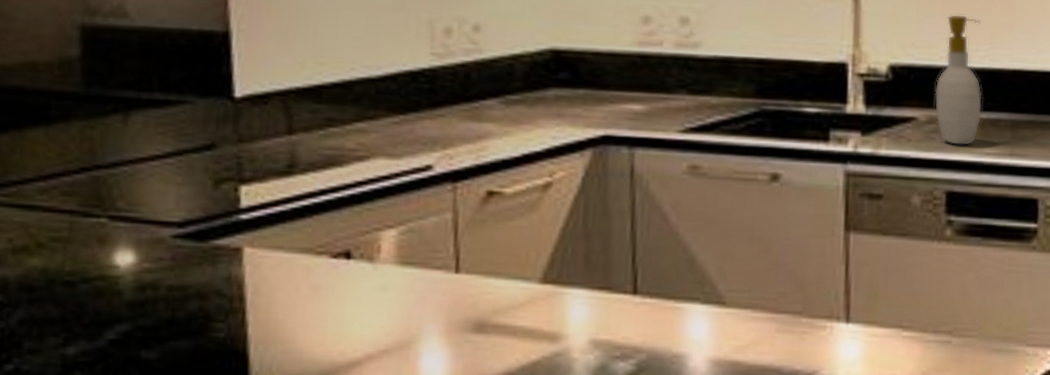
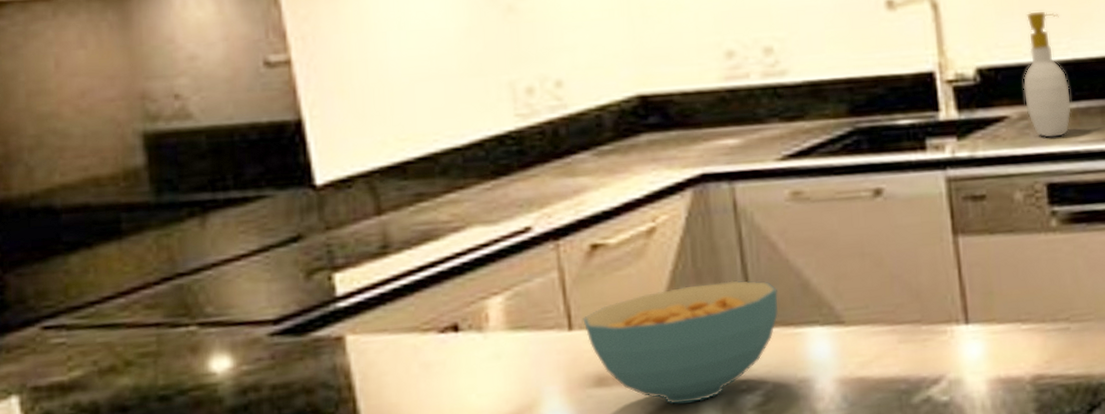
cereal bowl: none [470,245,663,362] -> present [583,280,778,404]

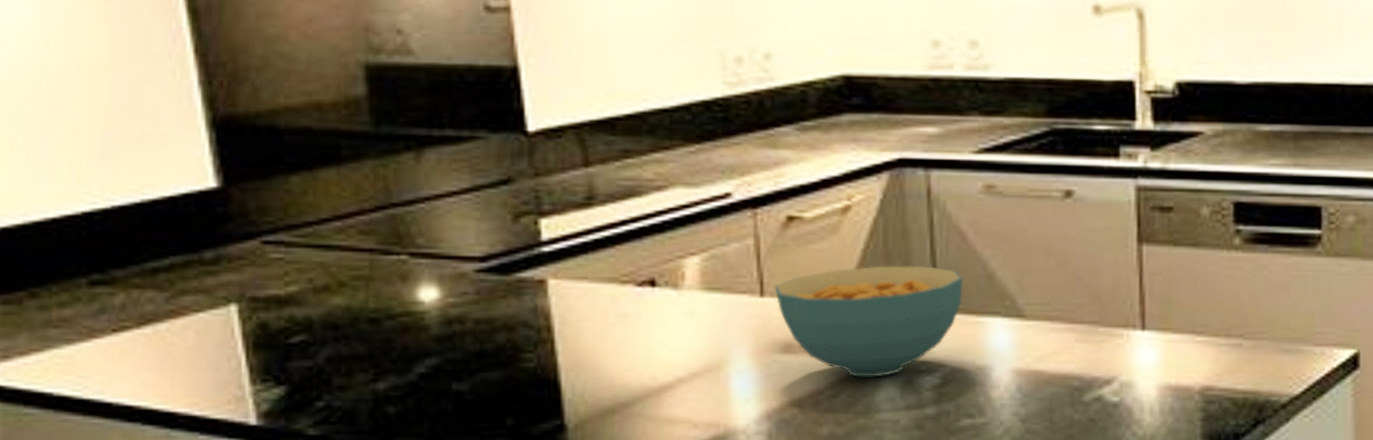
soap bottle: present [1022,10,1072,139] -> none [1220,30,1267,158]

